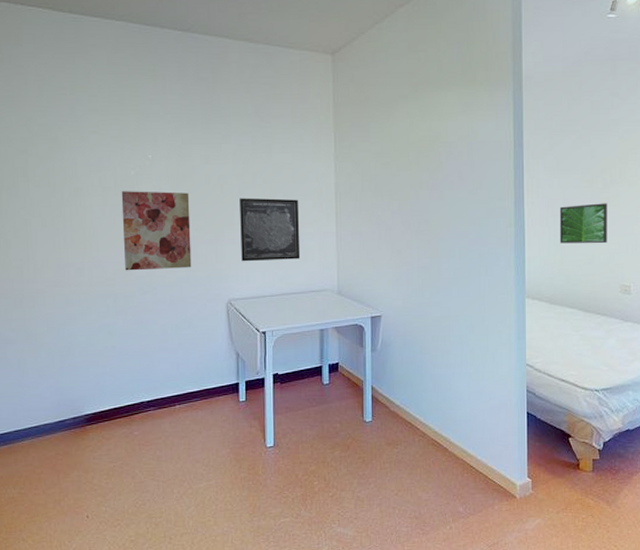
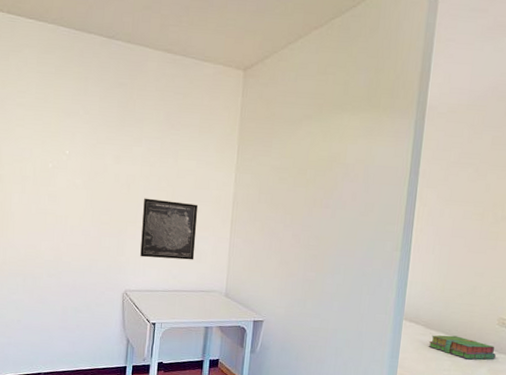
wall art: present [121,191,192,271] -> none [36,181,99,258]
stack of books: none [554,308,622,332] -> present [428,335,496,360]
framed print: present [559,203,607,244] -> none [443,236,496,277]

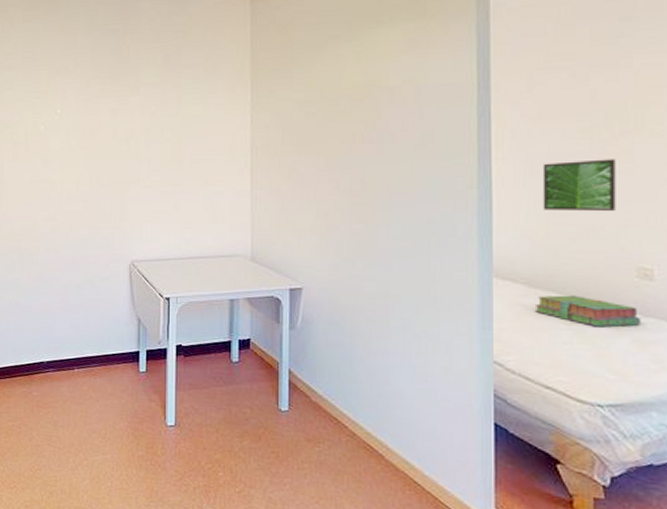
wall art: present [140,198,199,260] -> none [146,152,210,221]
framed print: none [443,236,496,277] -> present [542,159,616,212]

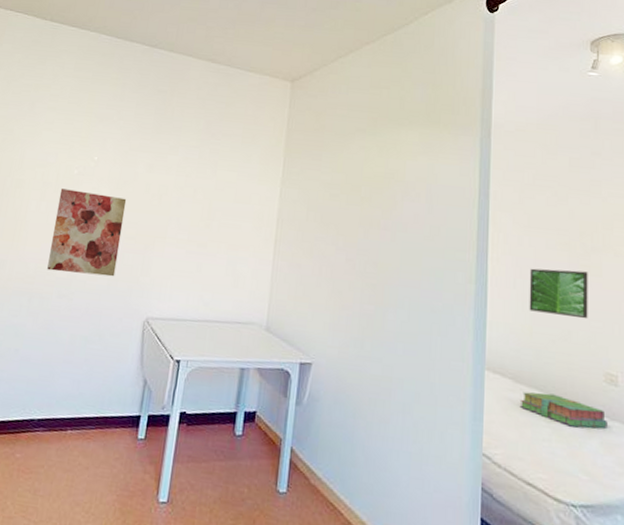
wall art: none [30,146,96,227] -> present [47,188,127,277]

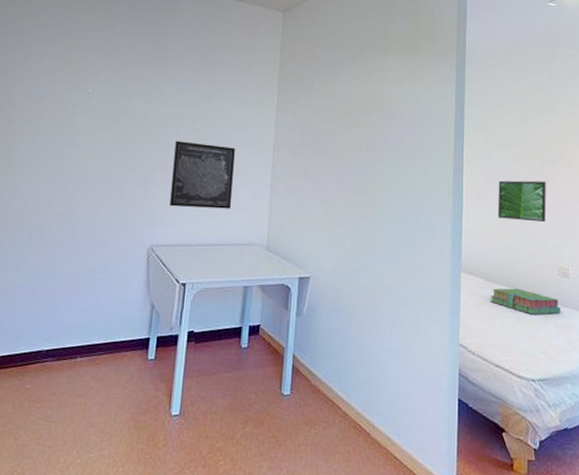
wall art: present [47,188,127,277] -> none [46,122,125,208]
wall art: none [167,211,238,285] -> present [169,140,236,209]

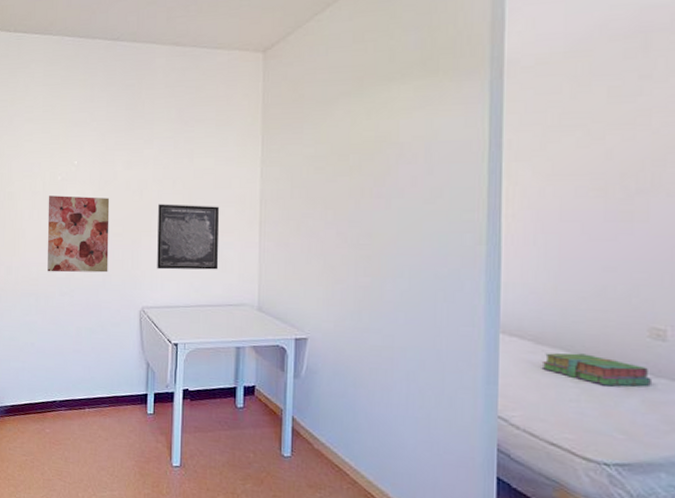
wall art: none [46,122,125,208] -> present [47,195,110,273]
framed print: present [497,180,546,223] -> none [553,218,630,271]

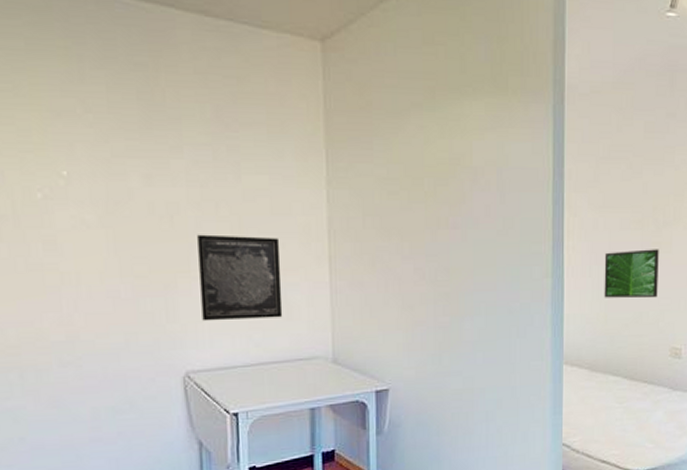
wall art: present [47,195,110,273] -> none [23,222,132,334]
stack of books: present [541,353,651,387] -> none [595,376,671,403]
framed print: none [553,218,630,271] -> present [604,249,659,298]

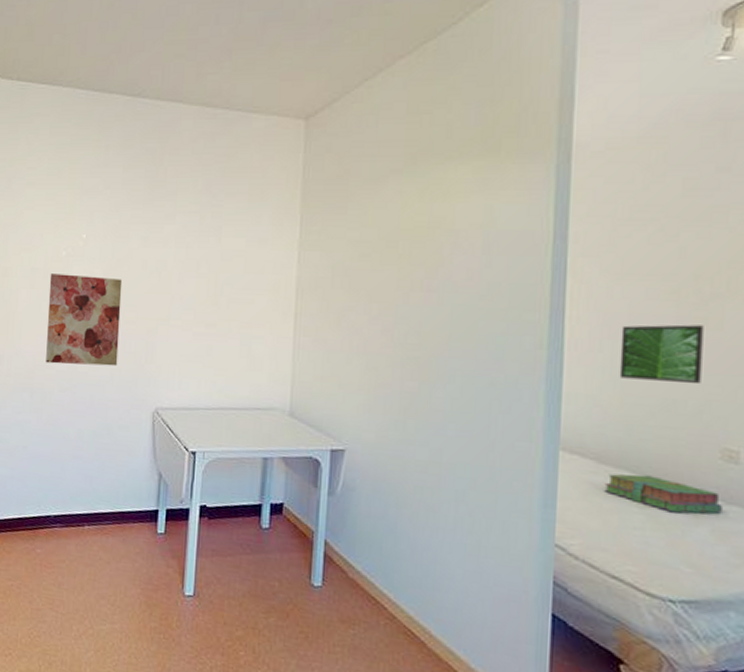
wall art: none [23,222,132,334] -> present [46,273,123,367]
wall art: present [197,234,283,321] -> none [175,288,250,368]
stack of books: none [595,376,671,403] -> present [604,473,722,514]

